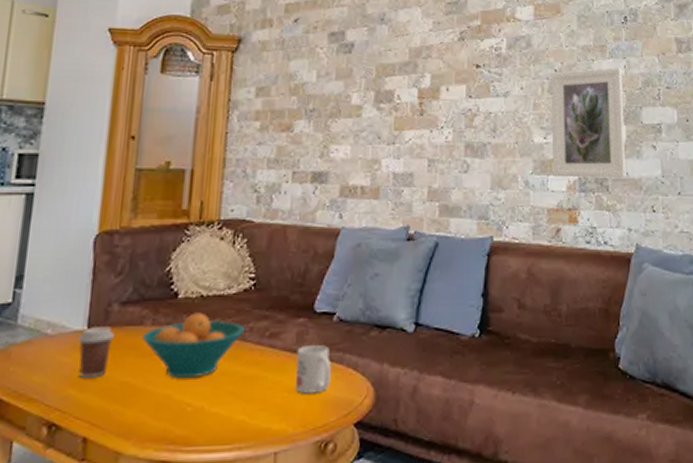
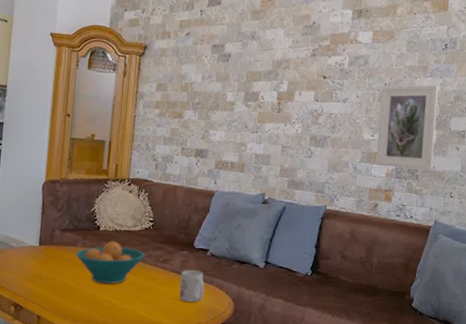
coffee cup: present [77,327,114,378] -> none [32,244,57,278]

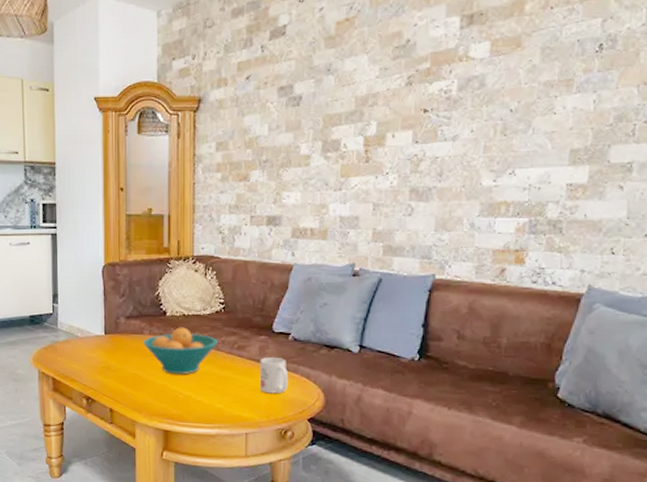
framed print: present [376,84,439,170] -> none [501,103,591,220]

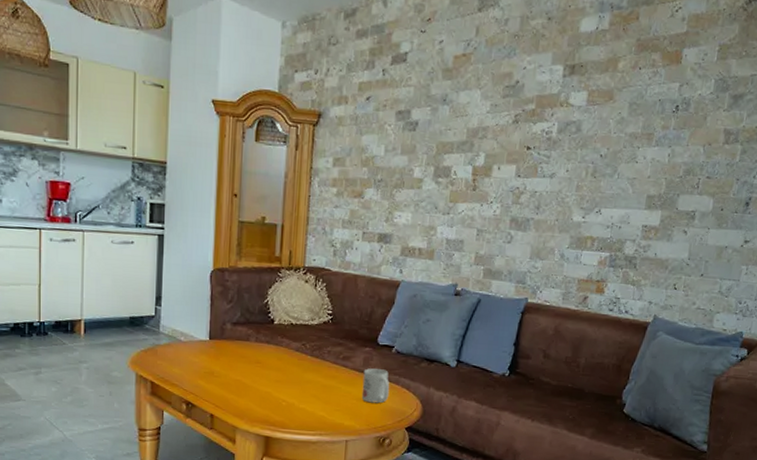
fruit bowl: present [143,327,218,374] -> none [249,336,324,382]

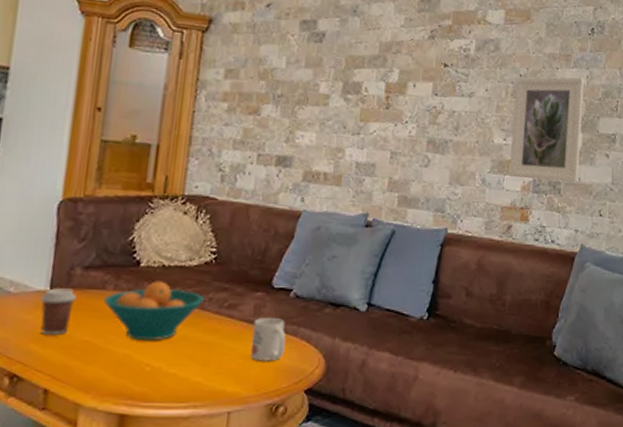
coffee cup: none [202,338,228,374] -> present [39,288,76,335]
fruit bowl: none [249,336,324,382] -> present [104,281,204,340]
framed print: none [586,155,666,257] -> present [509,76,584,182]

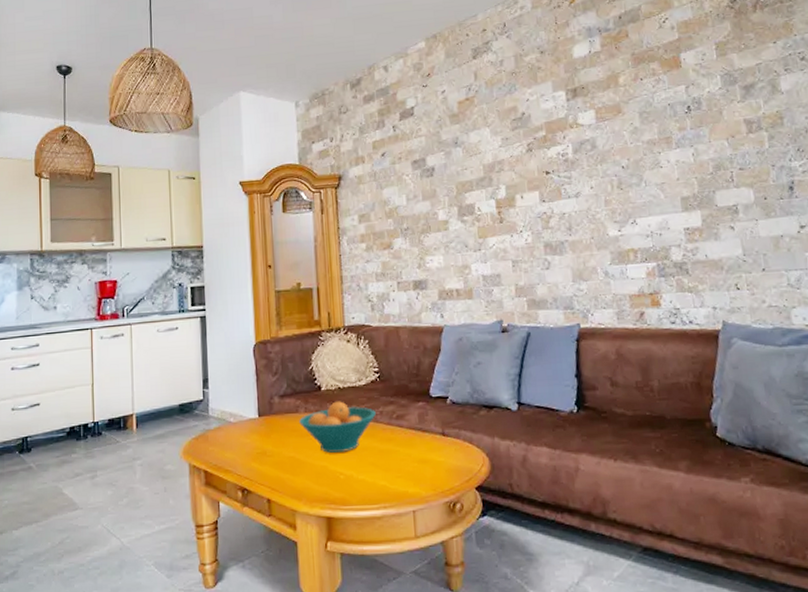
coffee cup: present [39,288,76,335] -> none [252,415,278,454]
mug: present [250,318,286,362] -> none [420,424,452,464]
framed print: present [509,76,584,182] -> none [619,156,706,266]

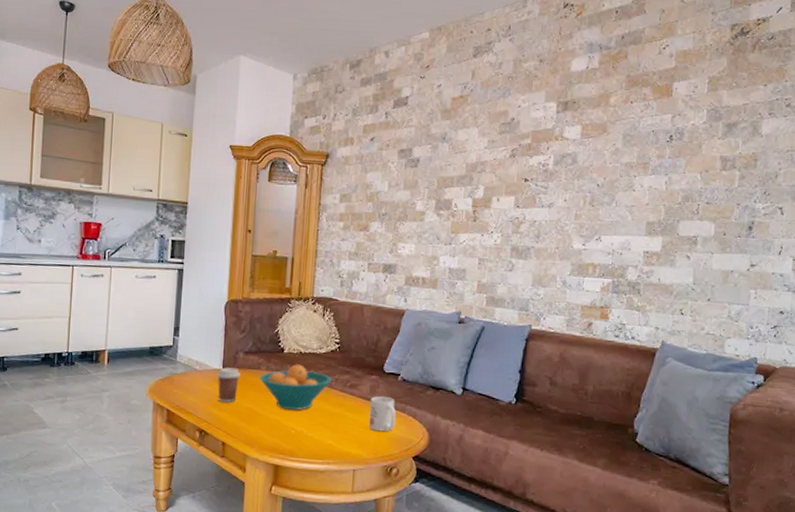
coffee cup: none [252,415,278,454] -> present [216,367,241,402]
mug: none [420,424,452,464] -> present [368,396,397,432]

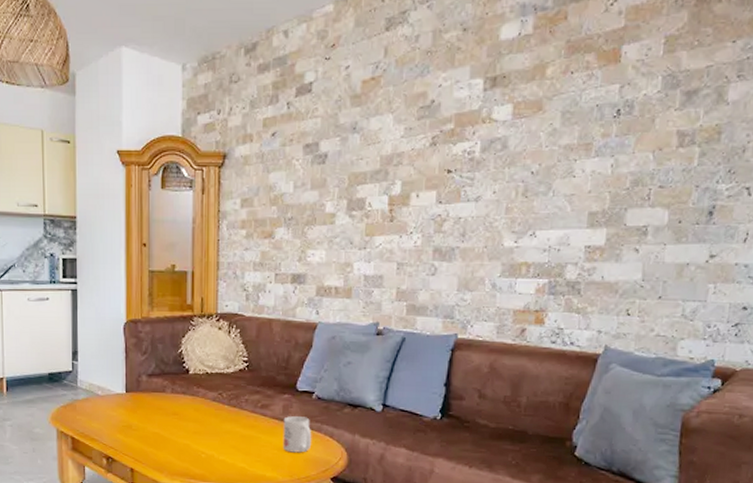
coffee cup: present [216,367,241,402] -> none [119,391,145,428]
fruit bowl: present [260,364,332,410] -> none [165,385,241,433]

